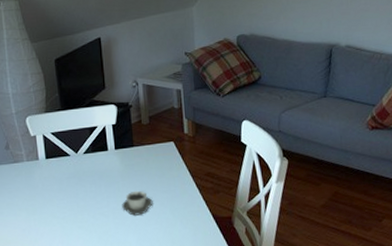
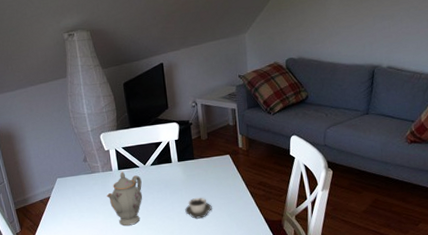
teapot: none [30,161,73,225] -> present [106,172,143,226]

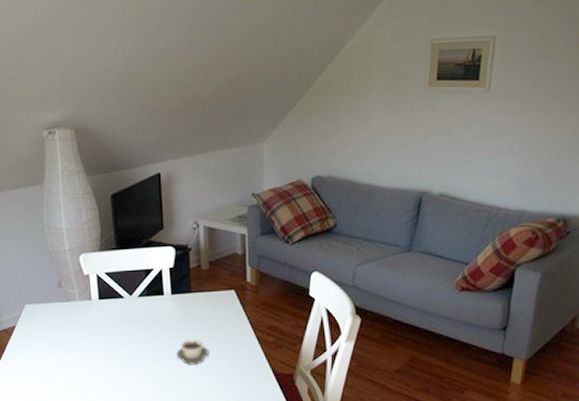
teapot: present [106,172,143,226] -> none [83,302,126,368]

